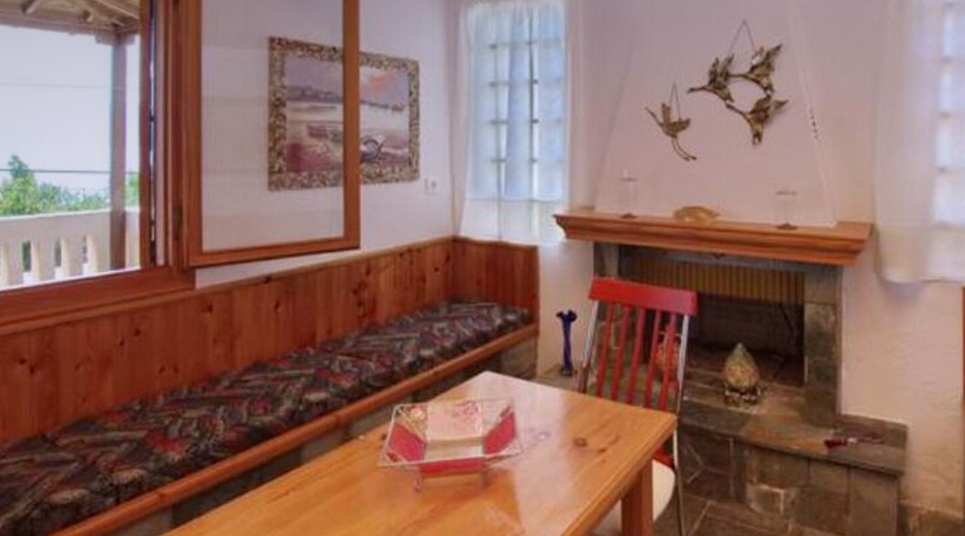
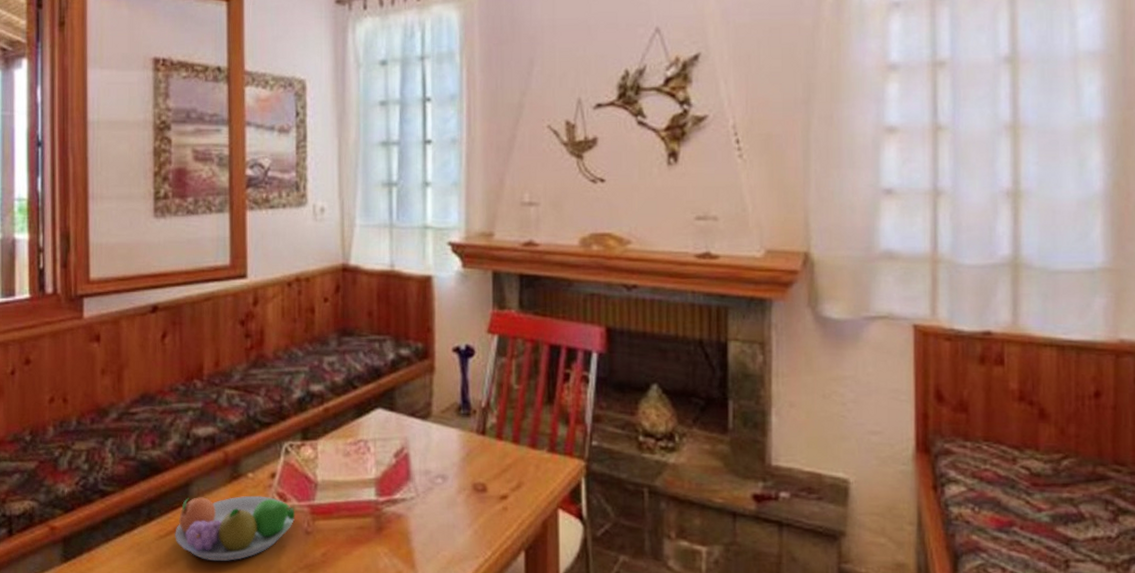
fruit bowl: none [286,457,405,522] -> present [175,495,295,562]

